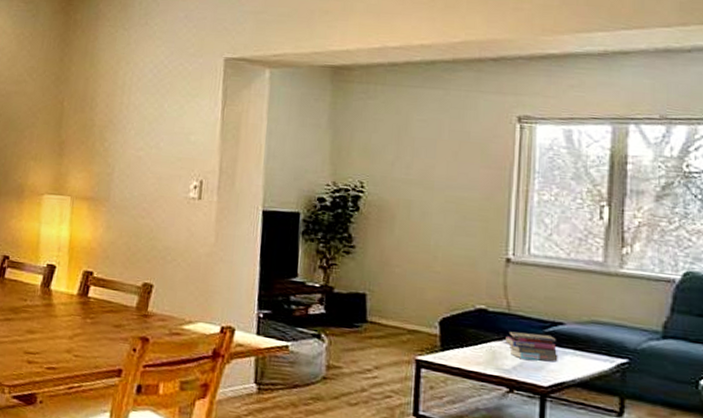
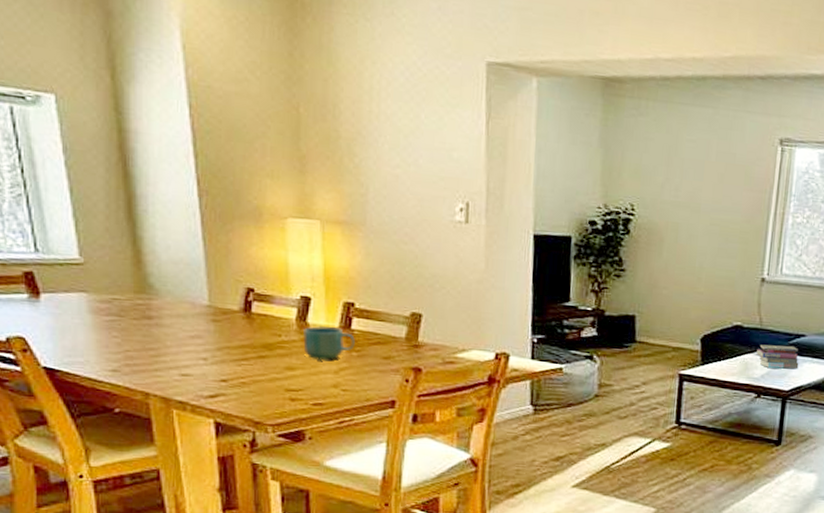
cup: none [44,292,90,325] -> present [303,326,355,360]

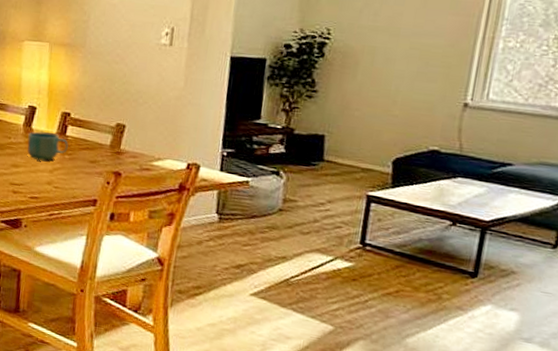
books: present [756,344,799,369] -> none [454,171,504,199]

